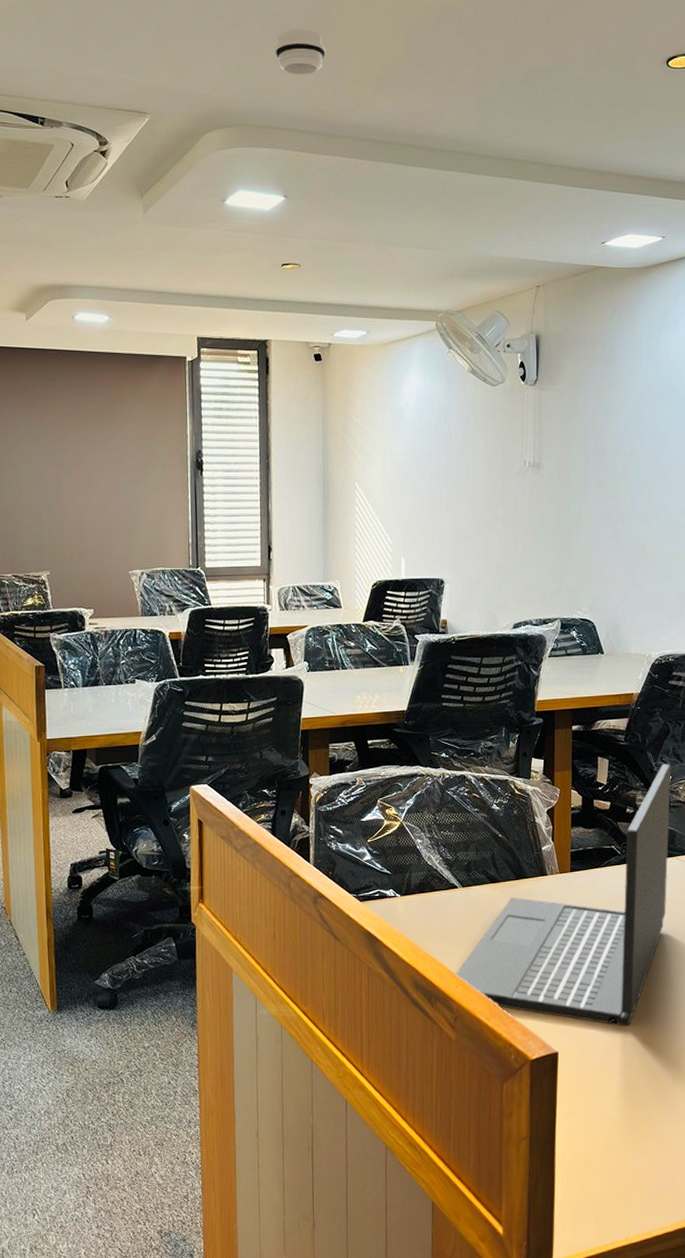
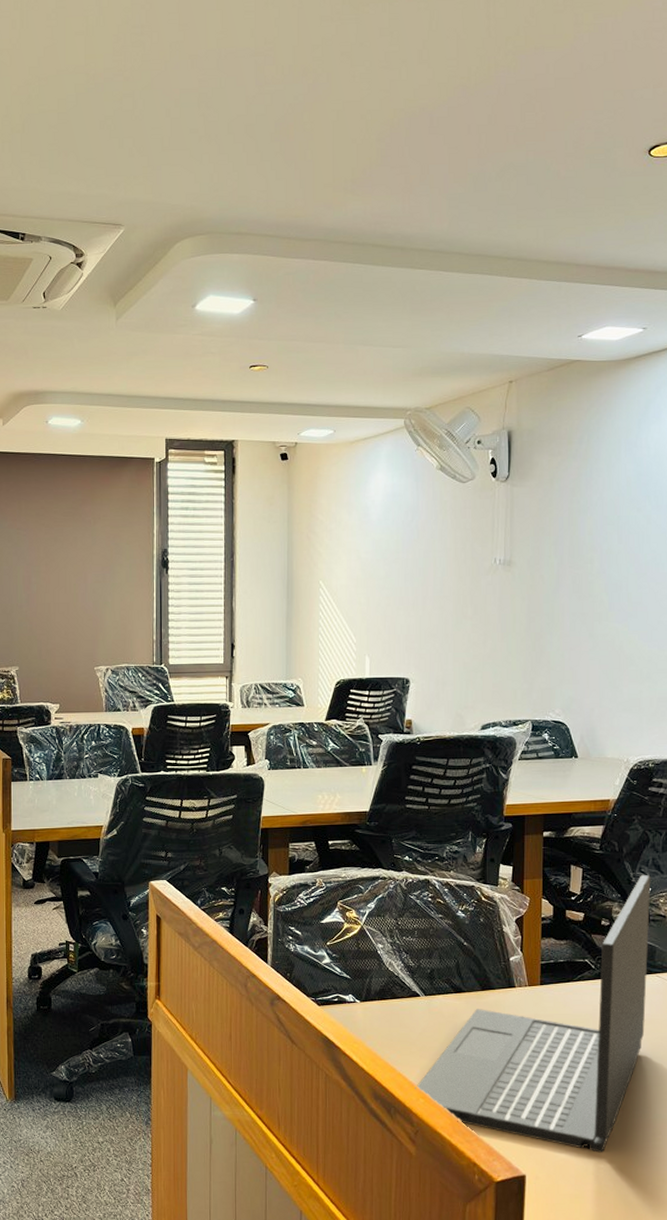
smoke detector: present [275,29,326,76] -> none [247,137,297,183]

